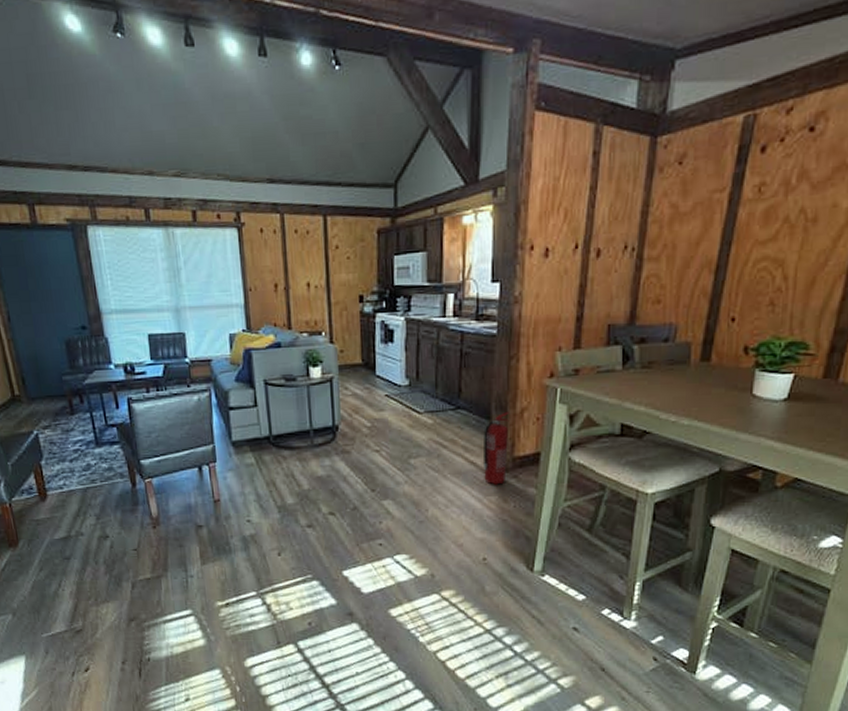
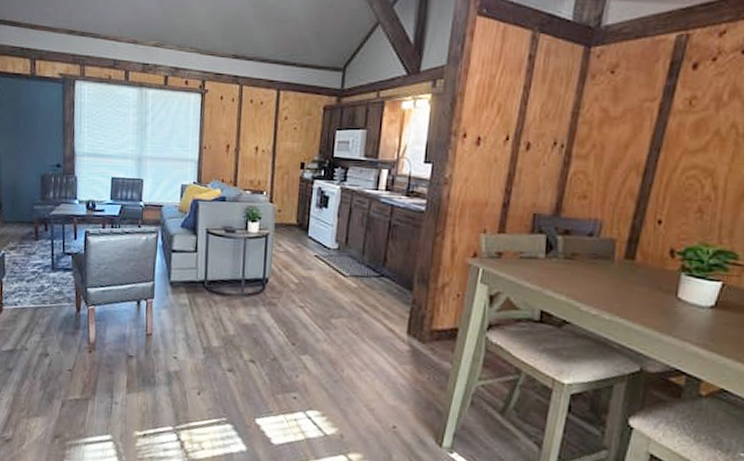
fire extinguisher: present [482,411,509,485] -> none [400,284,431,355]

